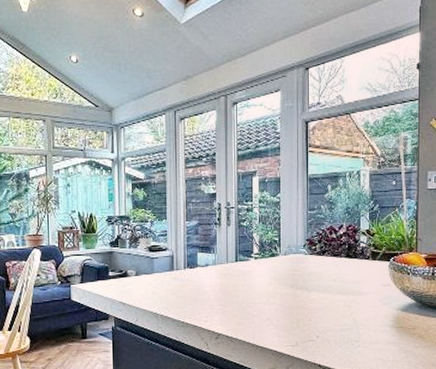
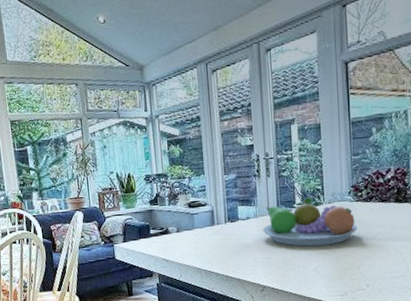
fruit bowl: none [221,248,311,297] -> present [263,197,358,247]

